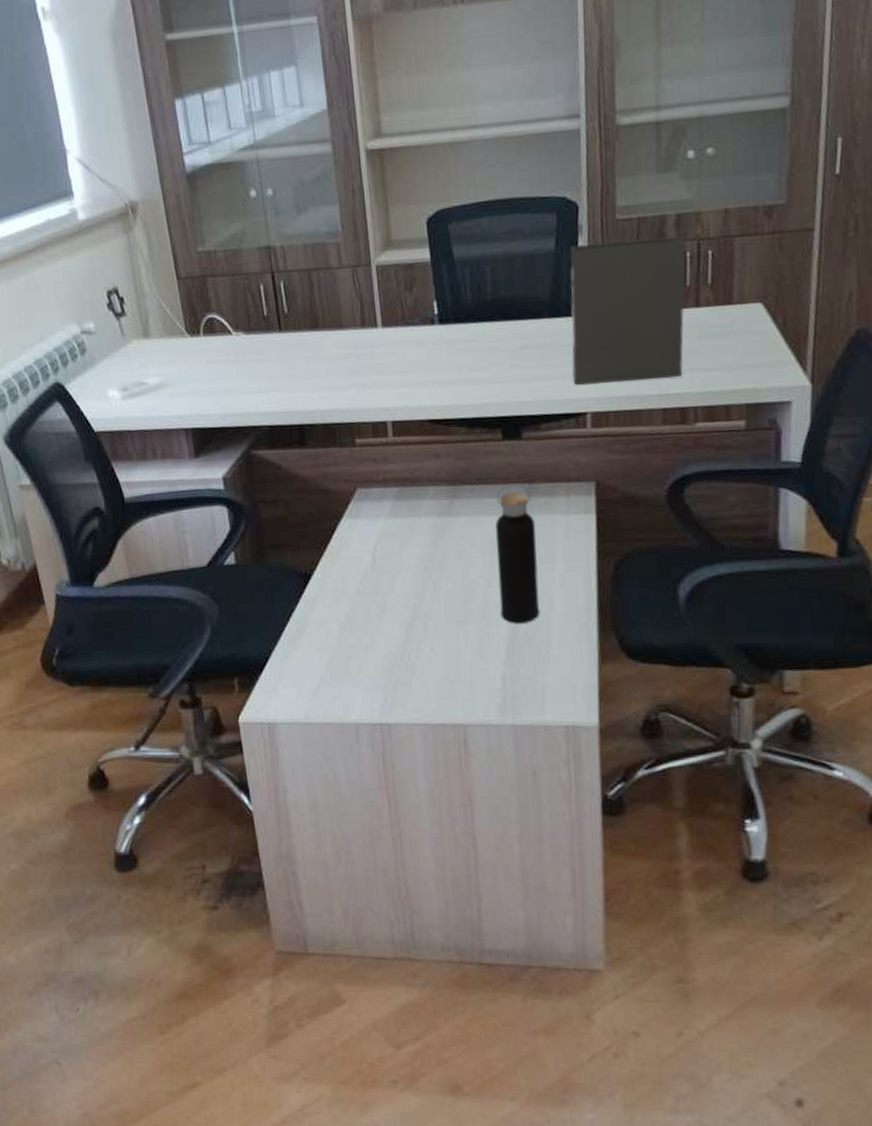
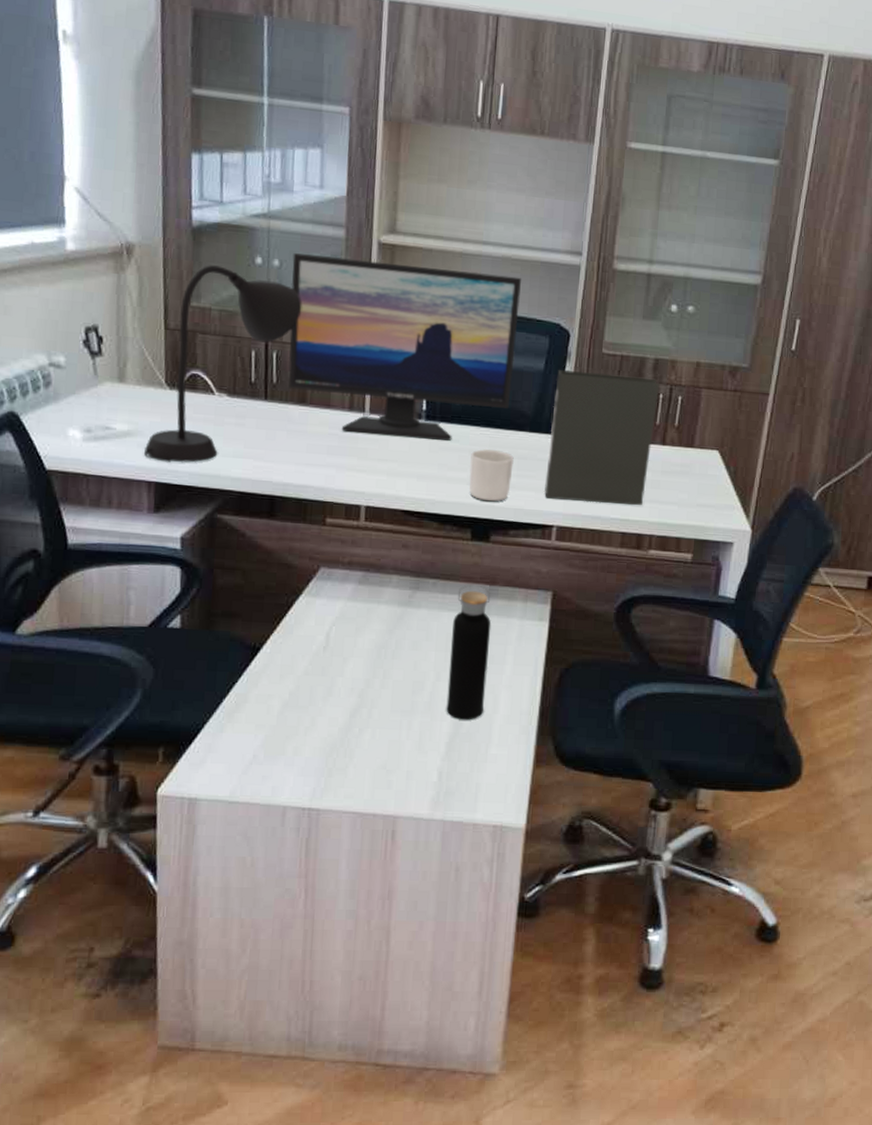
desk lamp: none [177,206,301,408] -> present [144,265,302,463]
computer monitor: none [284,155,523,350] -> present [288,253,521,441]
mug: none [490,343,536,398] -> present [469,449,514,502]

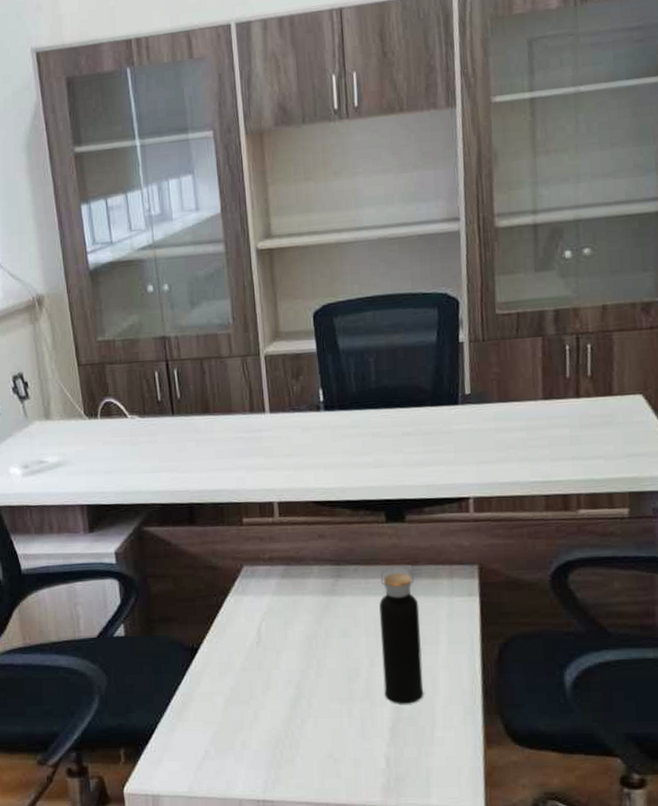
desk lamp: present [144,265,302,463] -> none [74,300,195,486]
computer monitor: present [288,253,521,441] -> none [180,255,406,433]
mug: present [469,449,514,502] -> none [374,429,419,482]
binder: present [543,370,660,505] -> none [450,330,565,470]

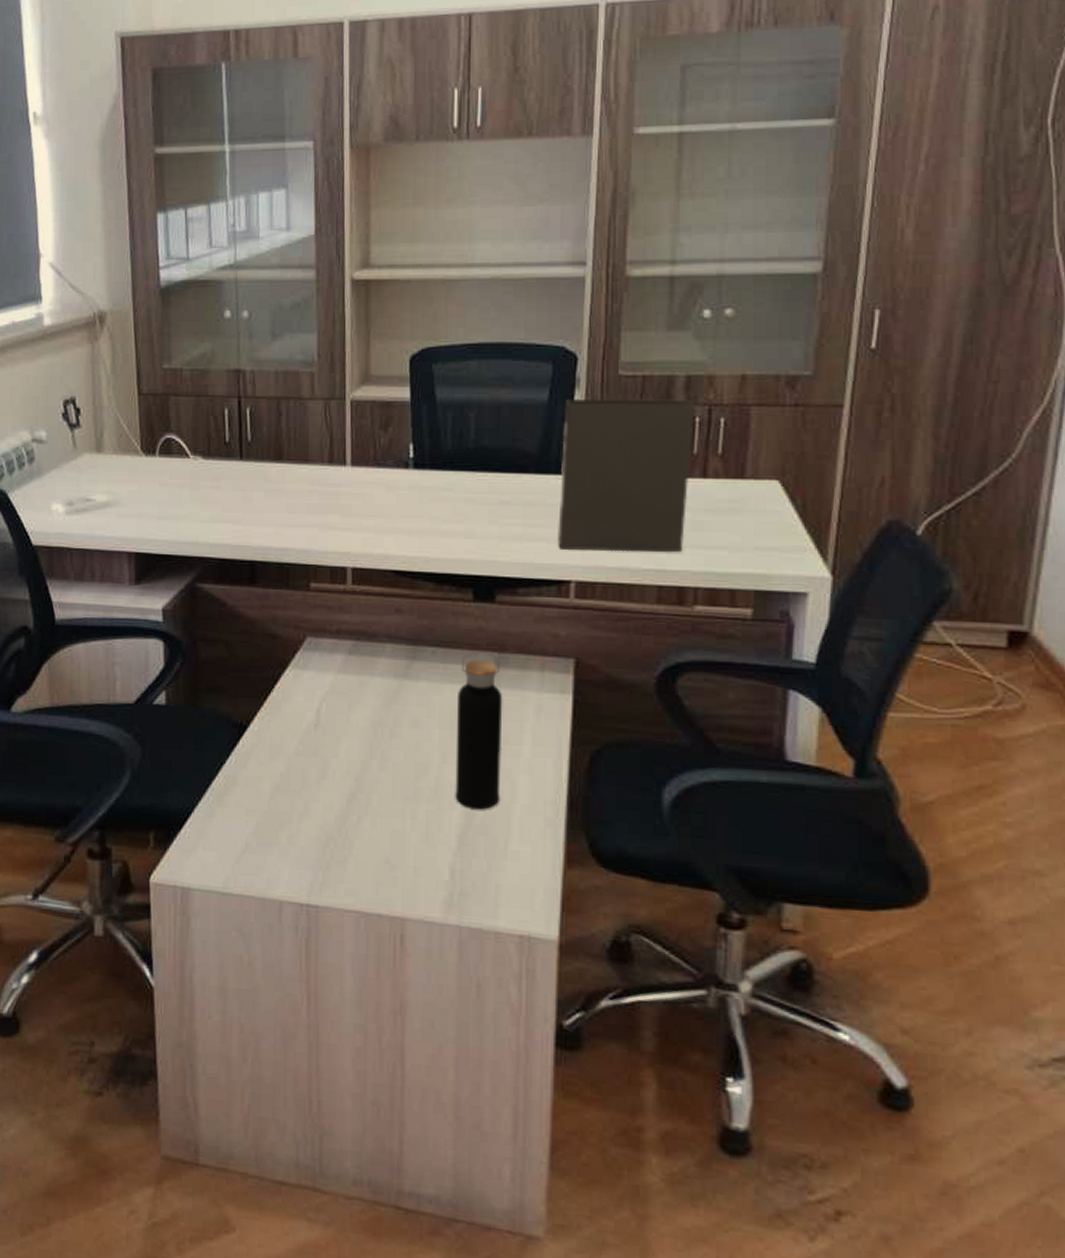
binder: none [450,330,565,470] -> present [556,398,695,552]

